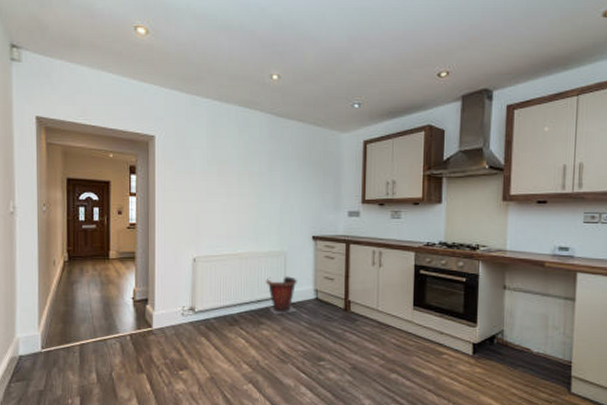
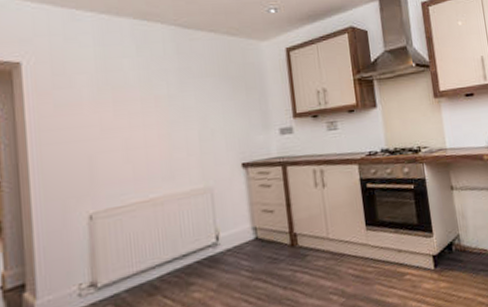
waste bin: present [266,276,298,315] -> none [190,216,236,270]

